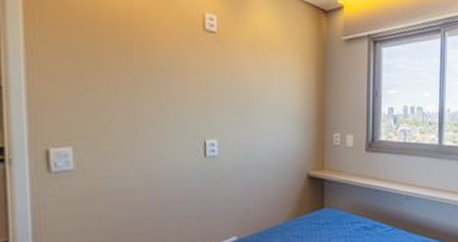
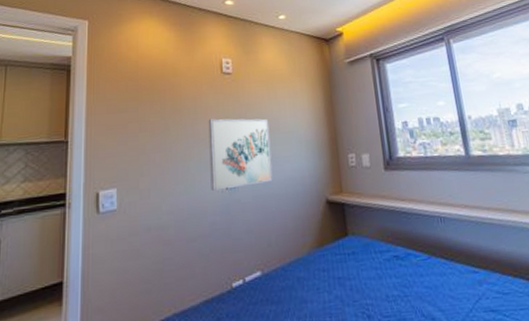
wall art: none [186,81,256,158] -> present [208,118,273,191]

